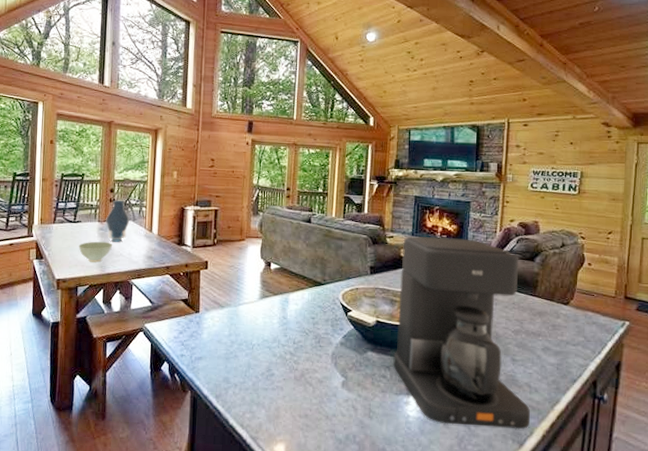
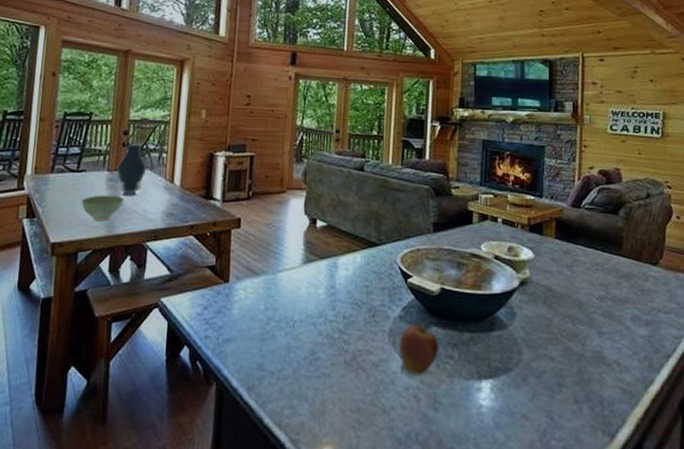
fruit: none [340,348,374,390] -> present [399,322,440,375]
coffee maker: present [393,236,531,430] -> none [461,186,622,418]

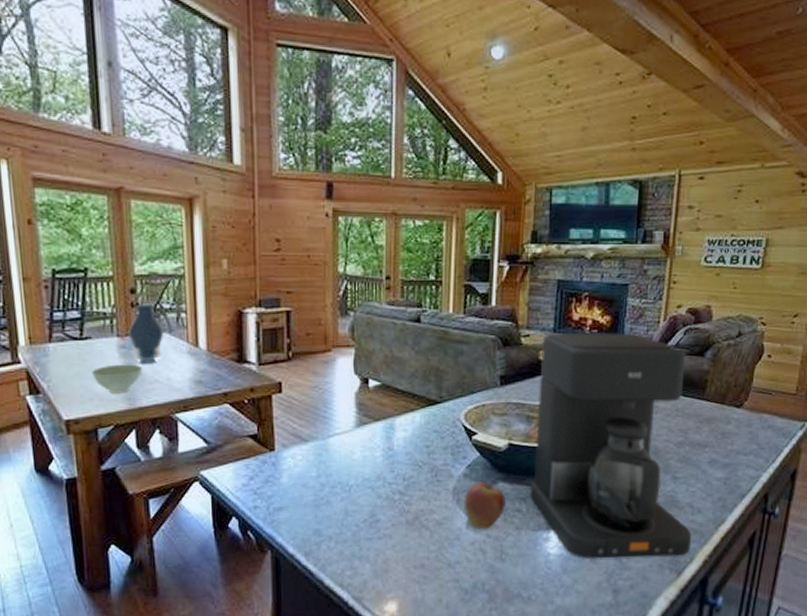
coffee maker: none [461,186,622,418] -> present [530,332,692,559]

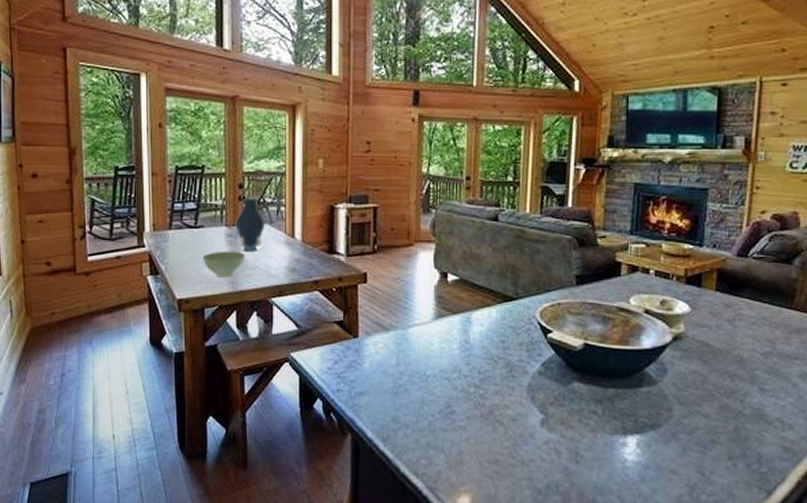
fruit: present [463,478,507,530] -> none [538,378,582,430]
coffee maker: present [530,332,692,559] -> none [606,235,783,475]

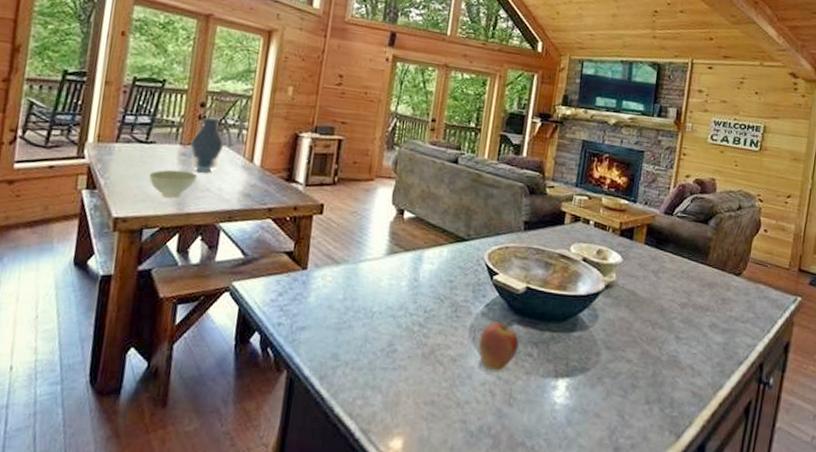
fruit: none [538,378,582,430] -> present [478,320,520,371]

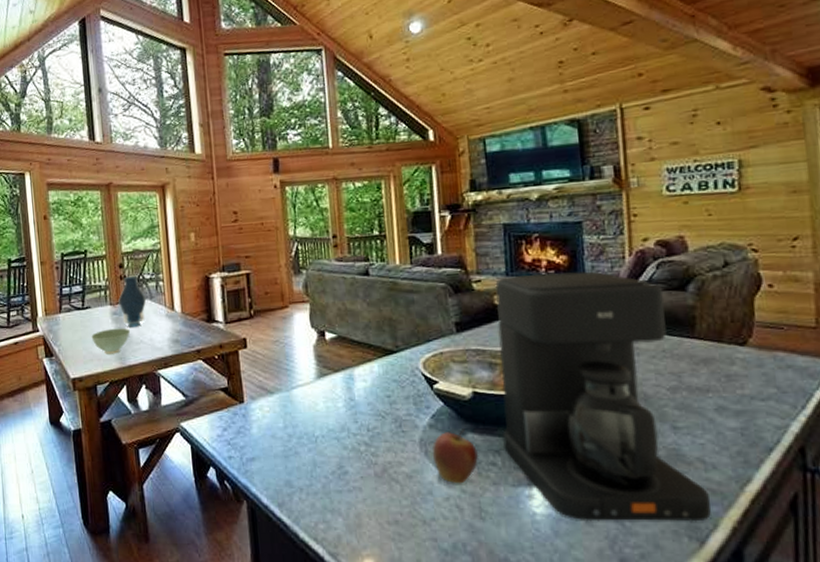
coffee maker: none [542,187,692,419] -> present [495,271,711,522]

